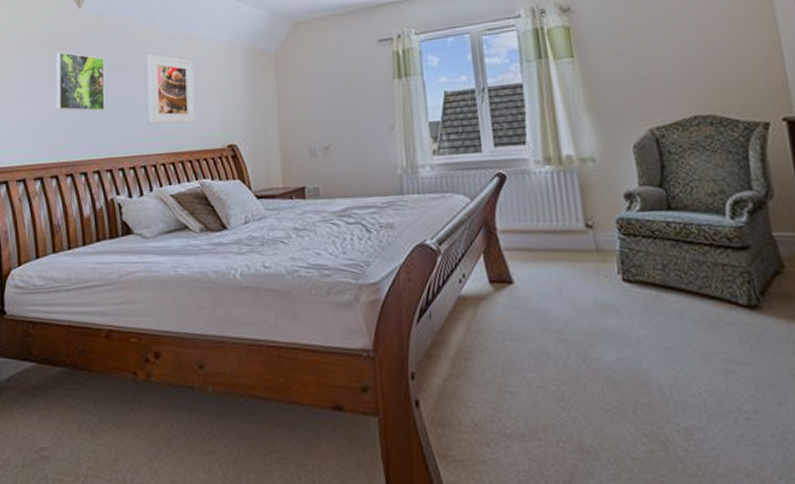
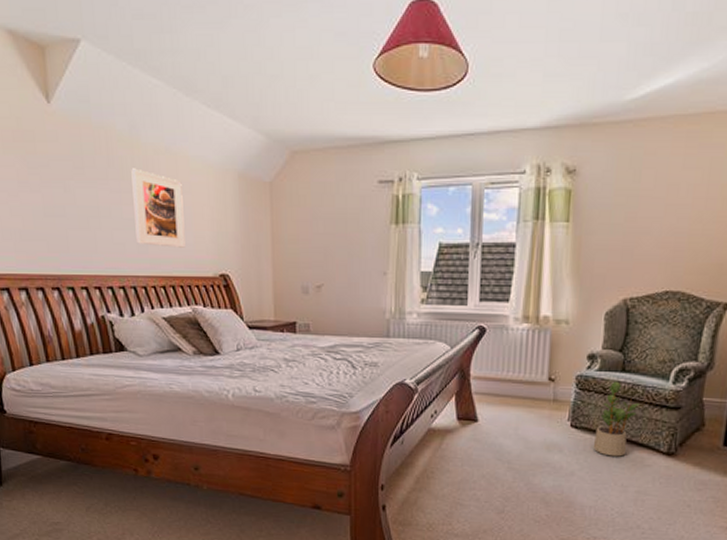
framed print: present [56,51,105,112] -> none [27,154,88,225]
potted plant: none [653,221,700,315] -> present [593,381,641,457]

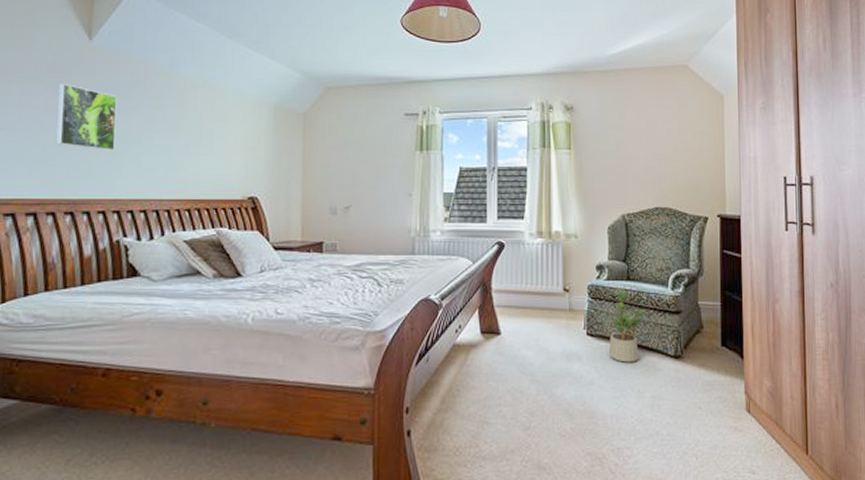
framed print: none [27,154,88,225] -> present [56,84,117,151]
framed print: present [131,168,186,248] -> none [164,99,217,172]

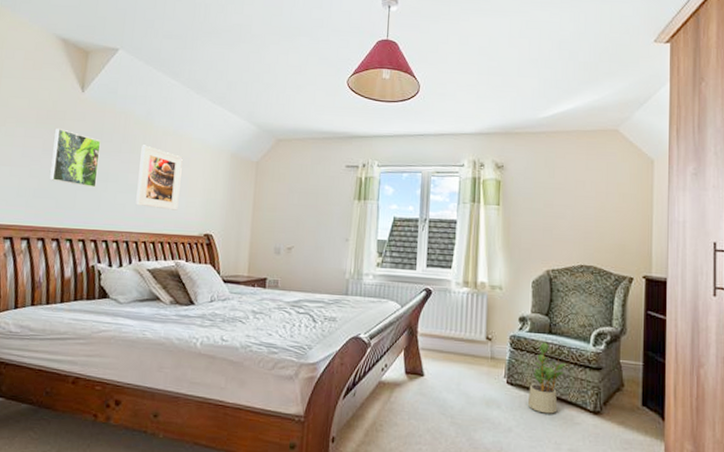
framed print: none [164,99,217,172] -> present [136,145,183,211]

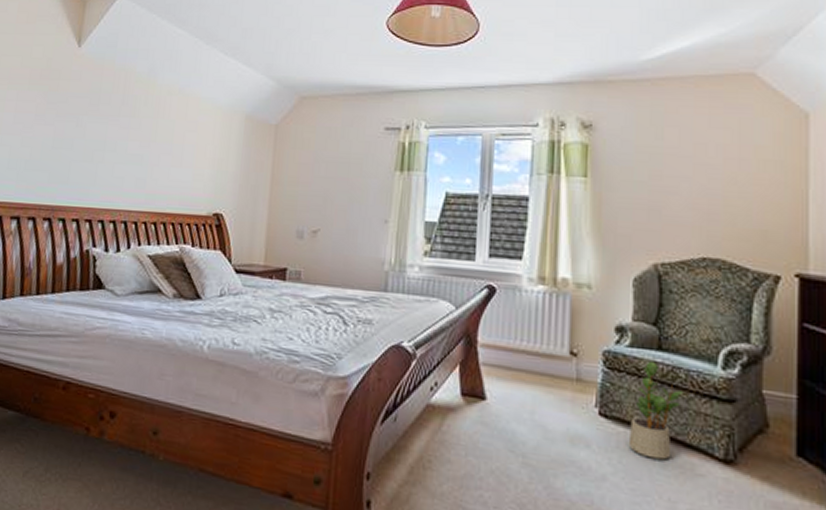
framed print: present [50,129,101,188] -> none [42,90,99,159]
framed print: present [136,145,183,211] -> none [136,107,190,185]

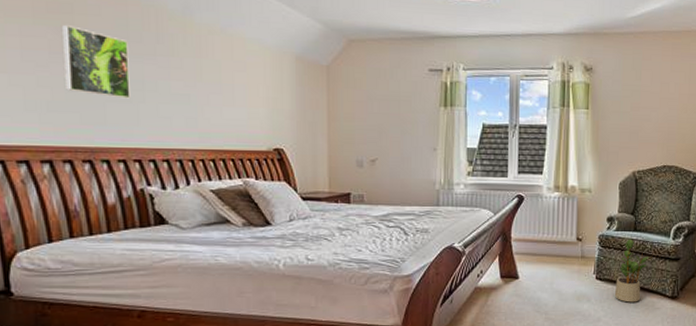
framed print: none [42,90,99,159] -> present [62,25,131,99]

